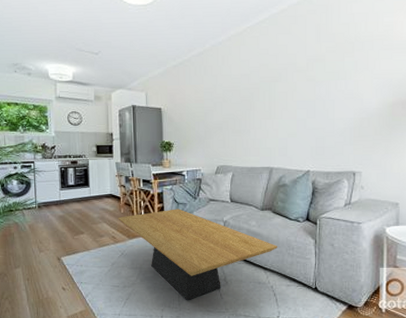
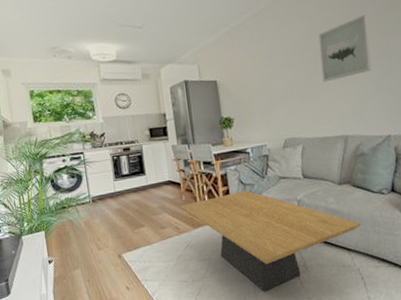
wall art: none [255,63,299,119] -> present [318,14,372,83]

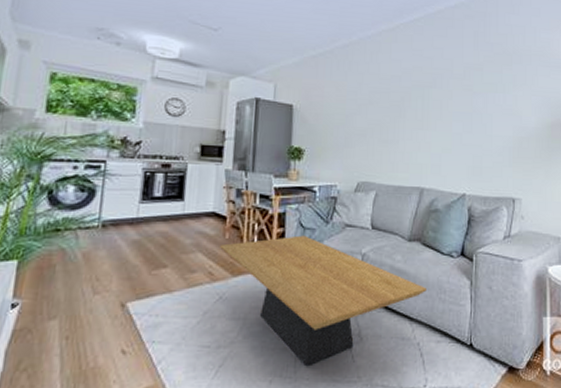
wall art: present [318,14,372,83] -> none [405,69,456,128]

